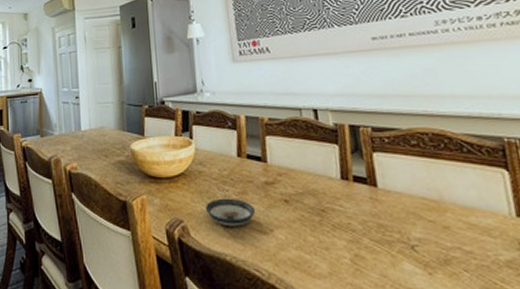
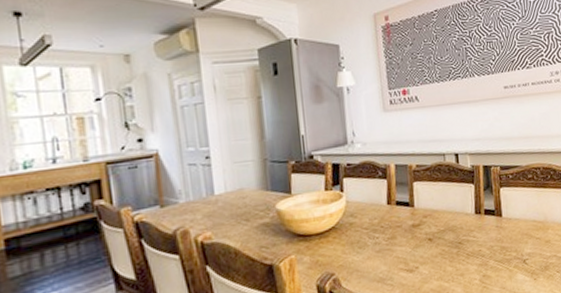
saucer: present [205,198,256,226] -> none [356,244,404,272]

